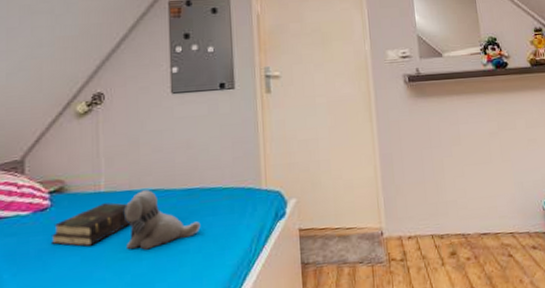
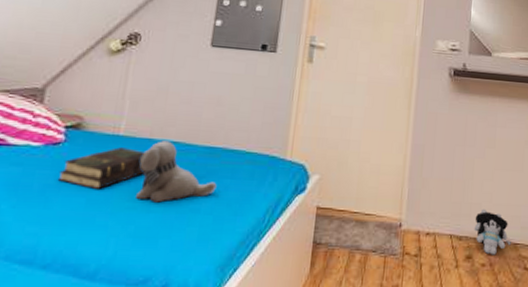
plush toy: none [452,204,492,248] -> present [474,209,511,255]

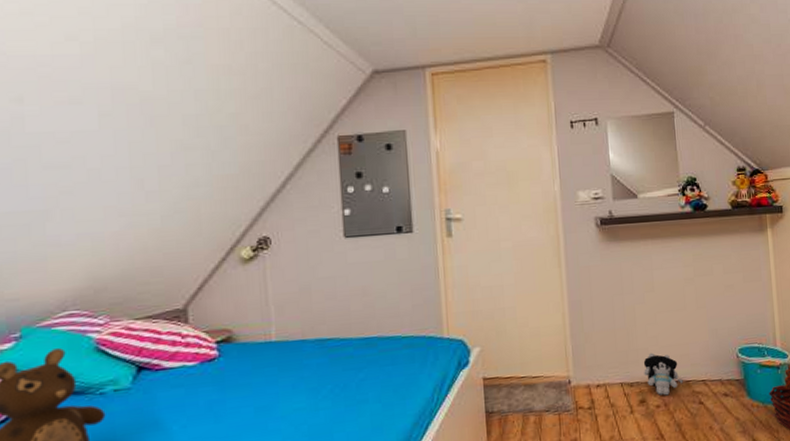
book: present [57,147,145,189] -> none [220,352,306,397]
plush toy: present [136,141,217,203] -> none [298,339,380,400]

